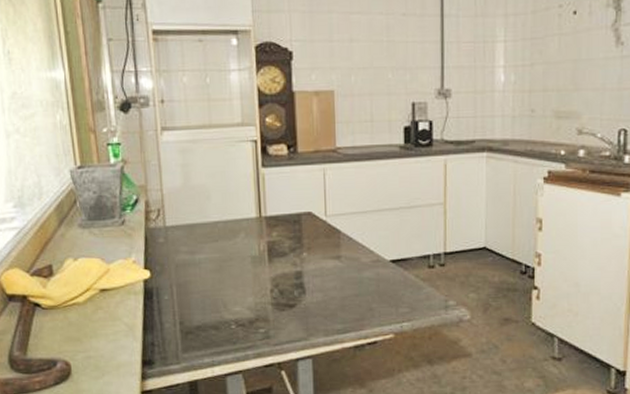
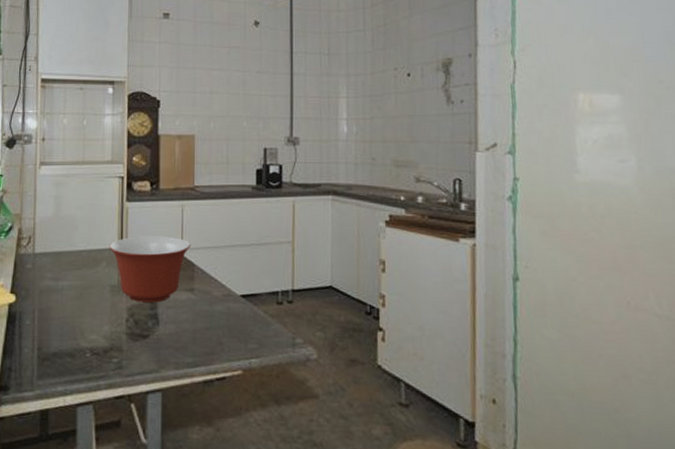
mixing bowl: none [246,202,336,272] -> present [109,235,191,303]

